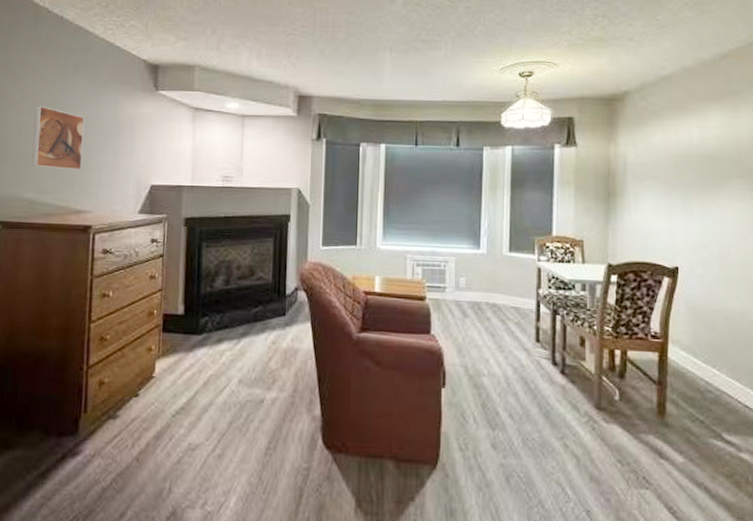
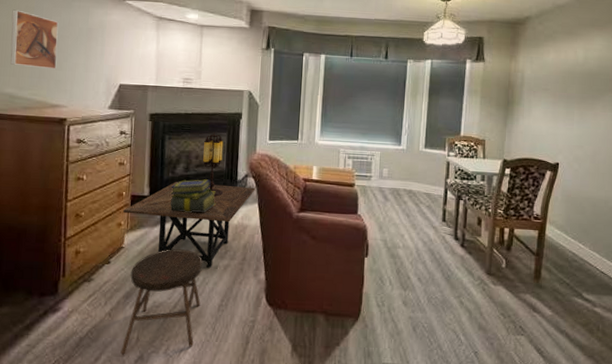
stool: none [149,378,246,510] -> present [120,249,202,355]
side table: none [154,297,307,401] -> present [123,181,255,268]
stack of books: none [208,294,262,334] -> present [170,179,216,213]
table lamp: none [246,238,269,315] -> present [203,133,224,197]

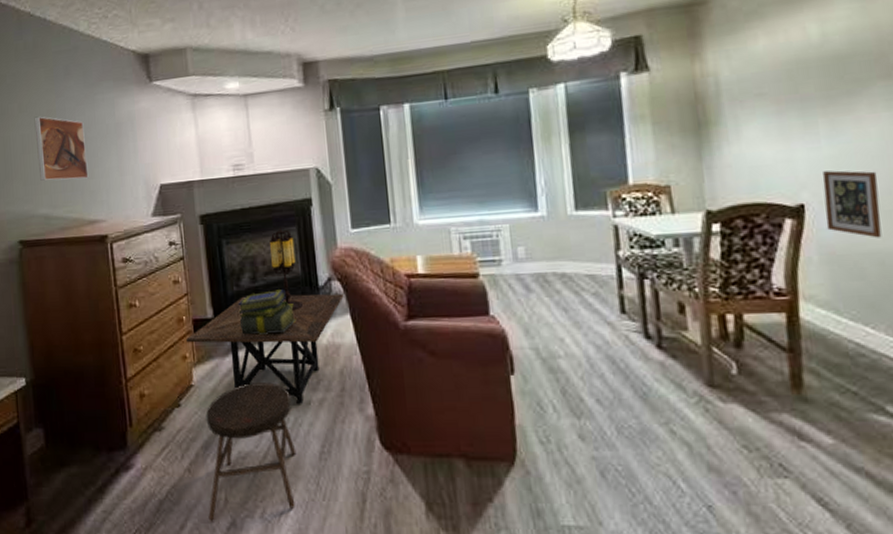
picture frame: none [569,144,600,190] -> present [822,170,882,239]

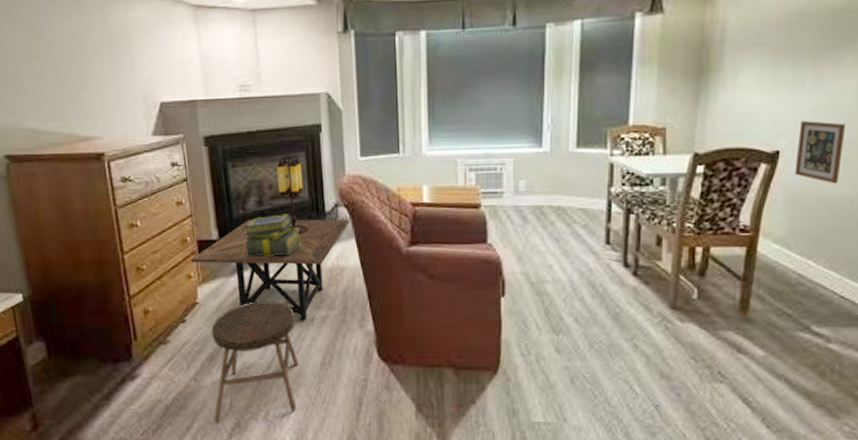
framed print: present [34,116,89,181] -> none [13,18,81,92]

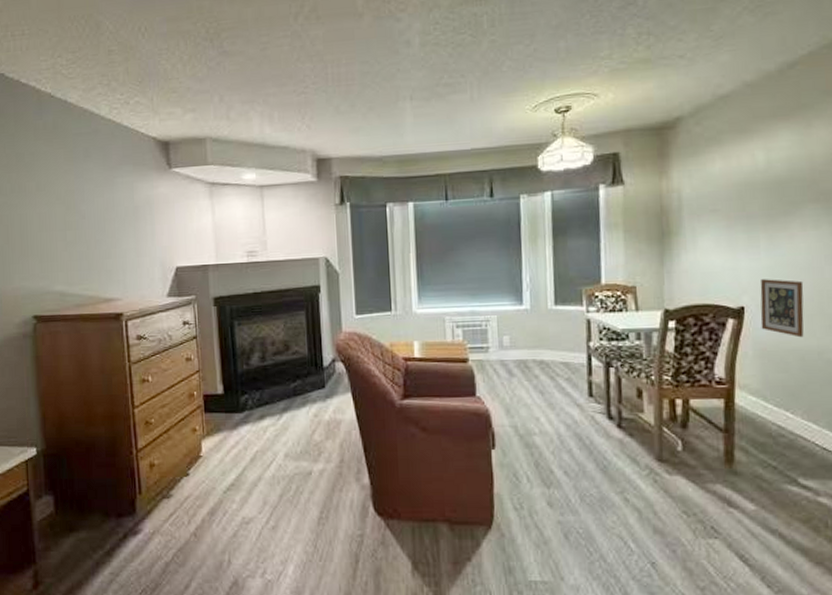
side table: present [191,219,350,321] -> none [197,373,346,474]
stool: present [211,301,299,423] -> none [212,454,297,581]
stack of books: present [243,214,302,256] -> none [247,369,302,410]
table lamp: present [276,153,309,235] -> none [278,312,308,389]

